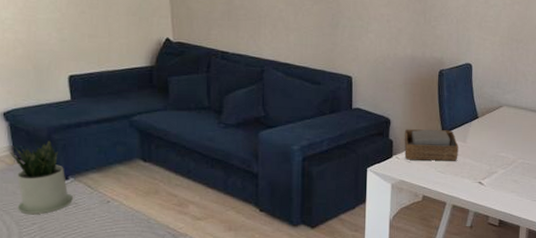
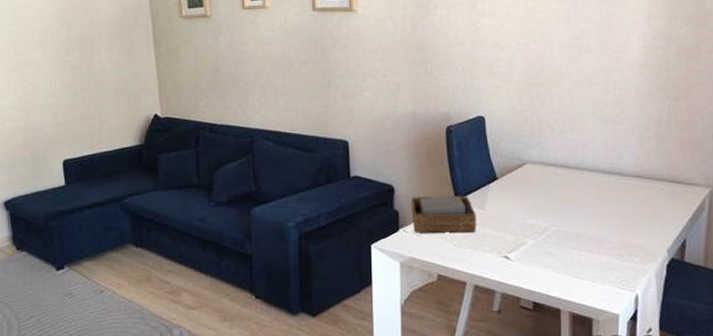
planter: present [10,140,74,214] -> none [10,228,69,306]

